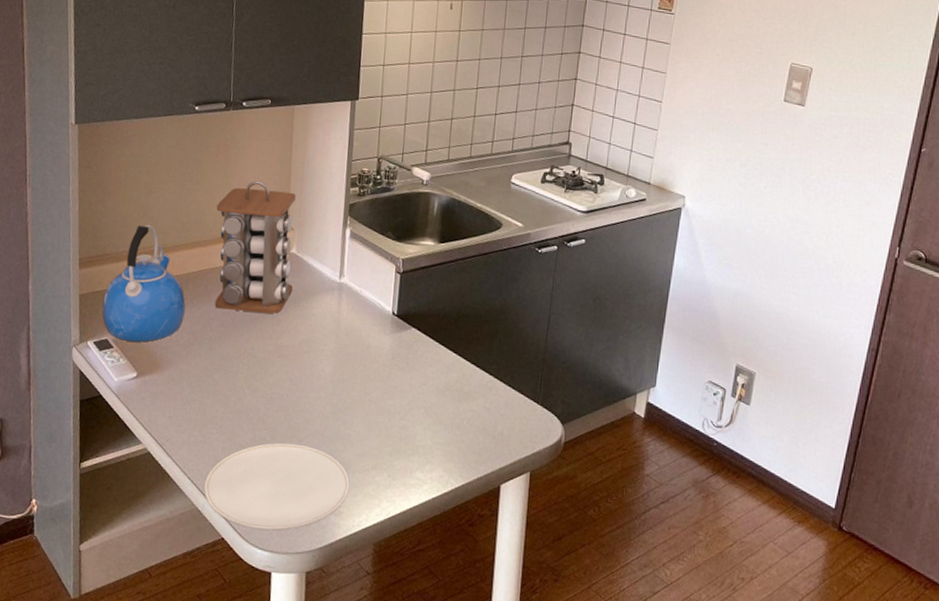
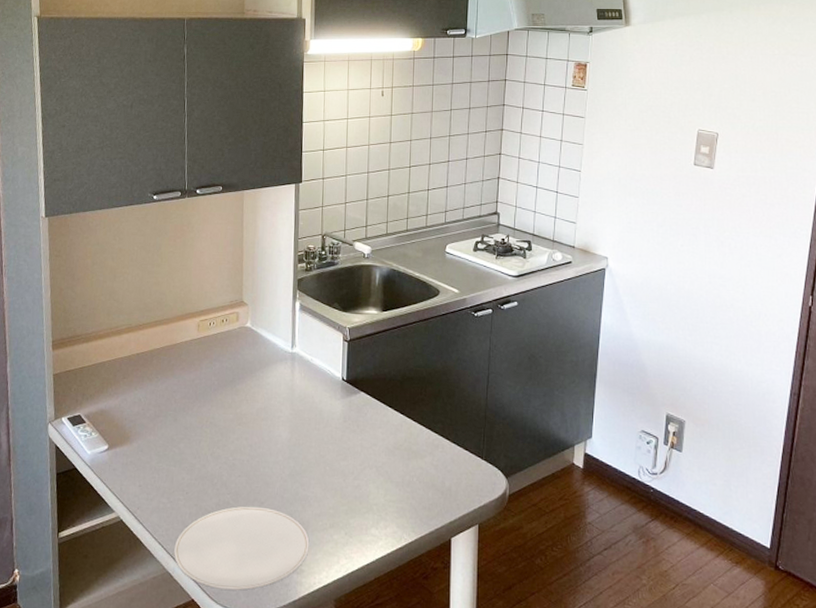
kettle: present [102,224,186,342] -> none [74,306,151,416]
spice rack: present [214,180,296,314] -> none [176,261,249,384]

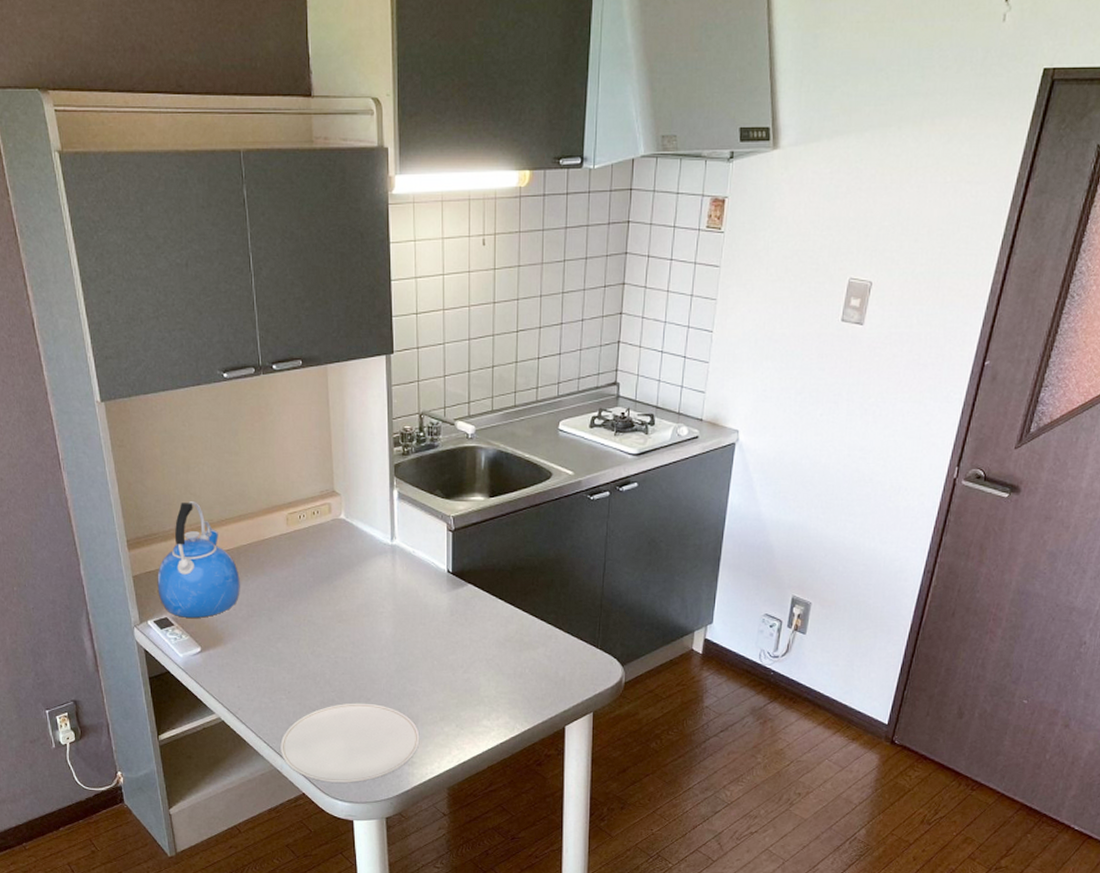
kettle: none [74,306,151,416] -> present [157,500,240,618]

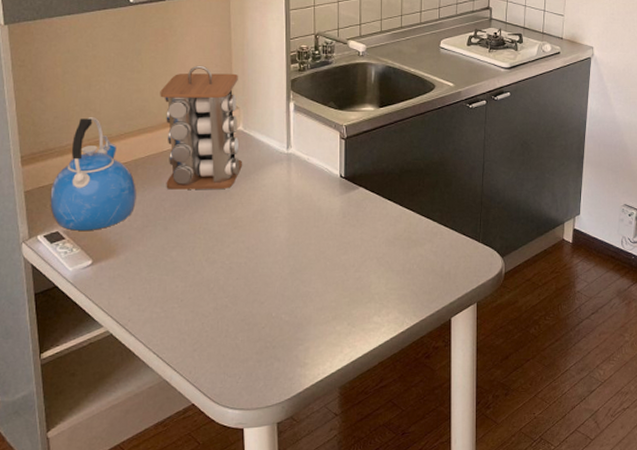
spice rack: none [259,447,345,580] -> present [160,65,242,190]
plate: present [280,703,420,783] -> none [170,306,312,391]

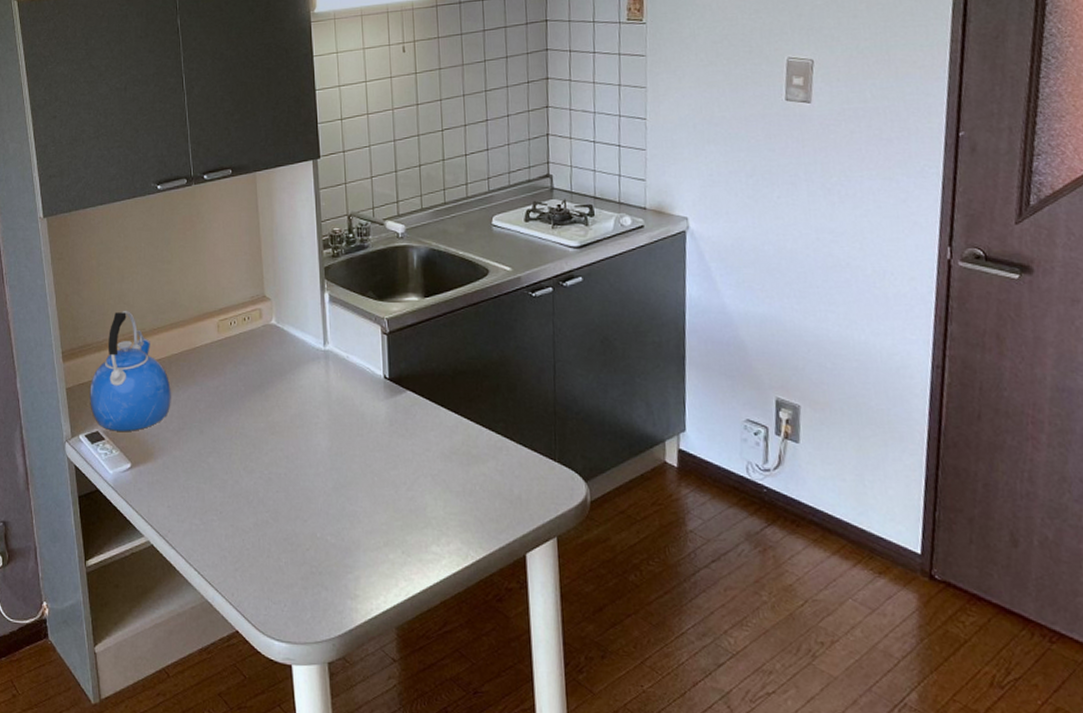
spice rack: present [160,65,242,190] -> none [190,253,277,389]

